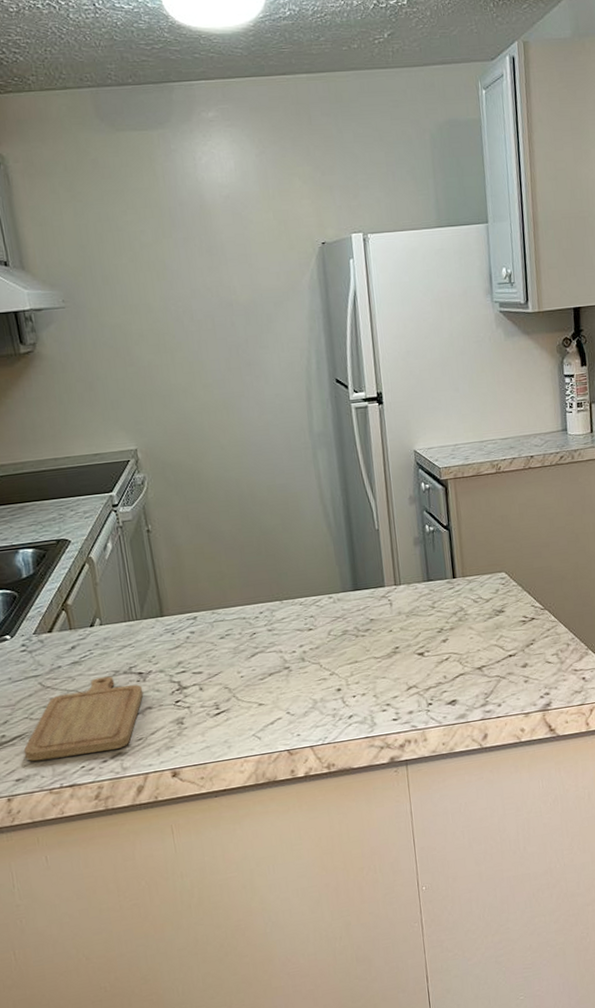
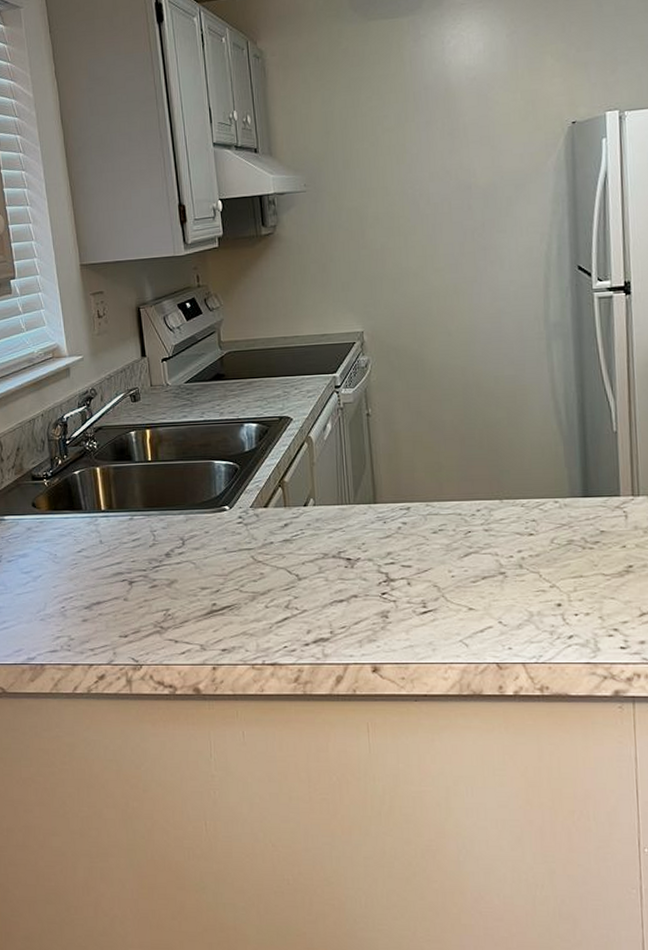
chopping board: present [23,676,144,762] -> none [231,558,350,635]

